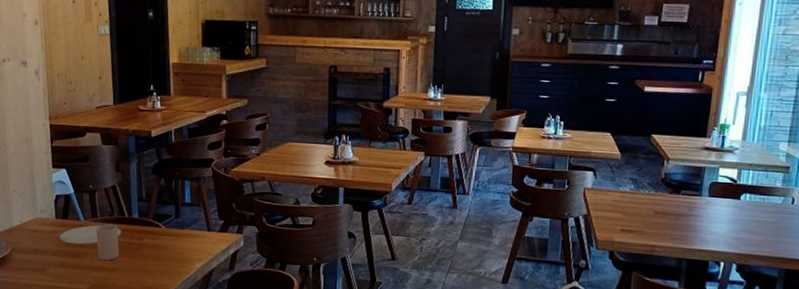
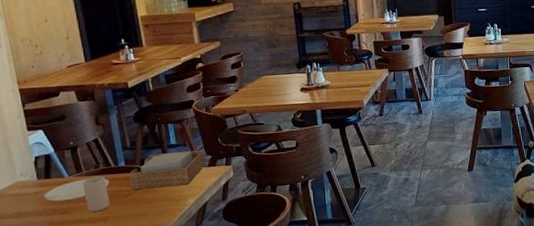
napkin holder: none [140,210,217,247] -> present [129,150,206,190]

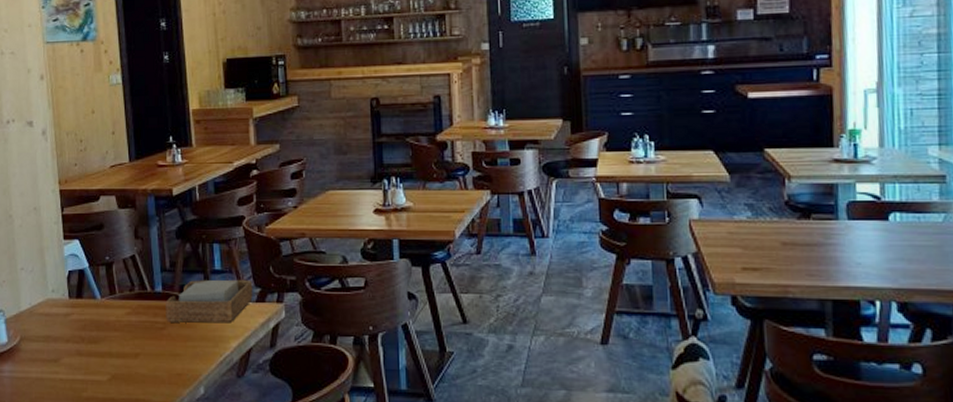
plate: present [43,178,110,202] -> none [73,303,144,329]
cup: present [82,175,110,212] -> none [114,300,142,345]

